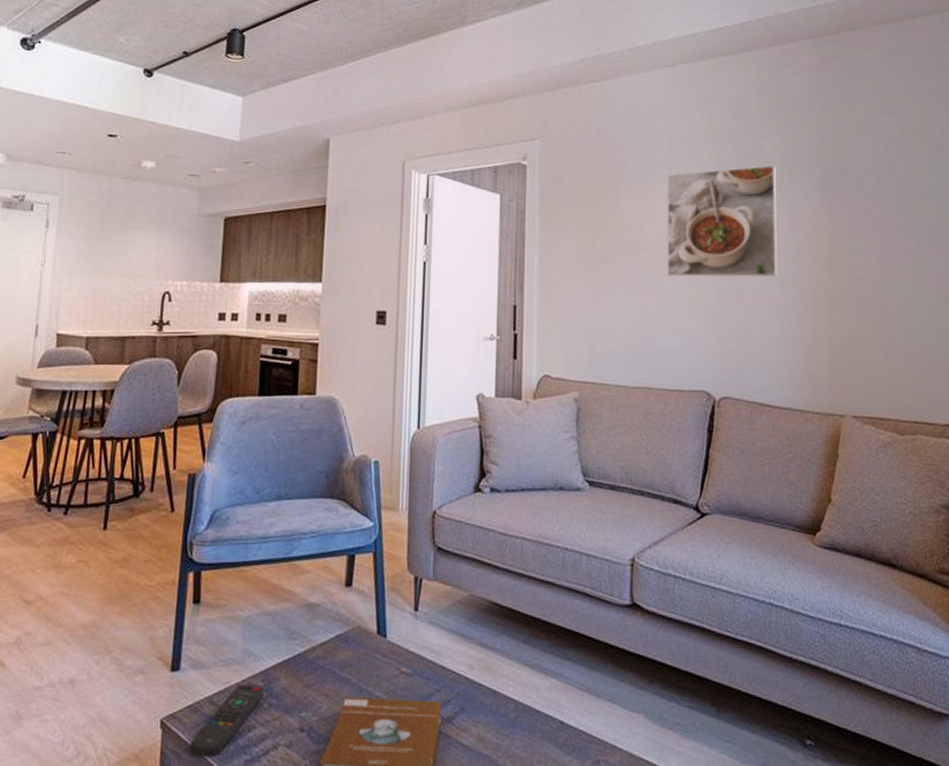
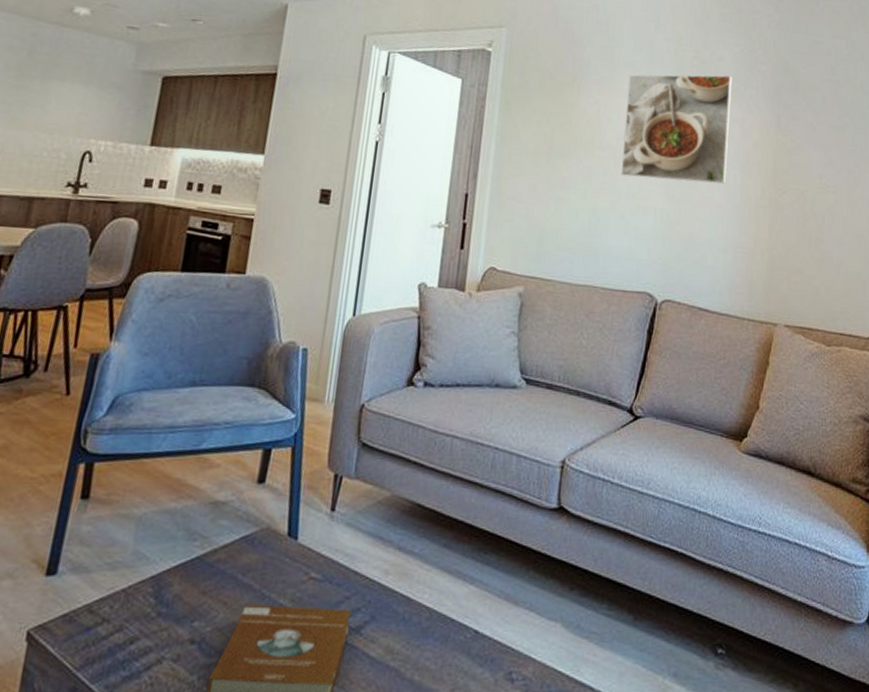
remote control: present [189,684,264,757] -> none [58,590,154,674]

